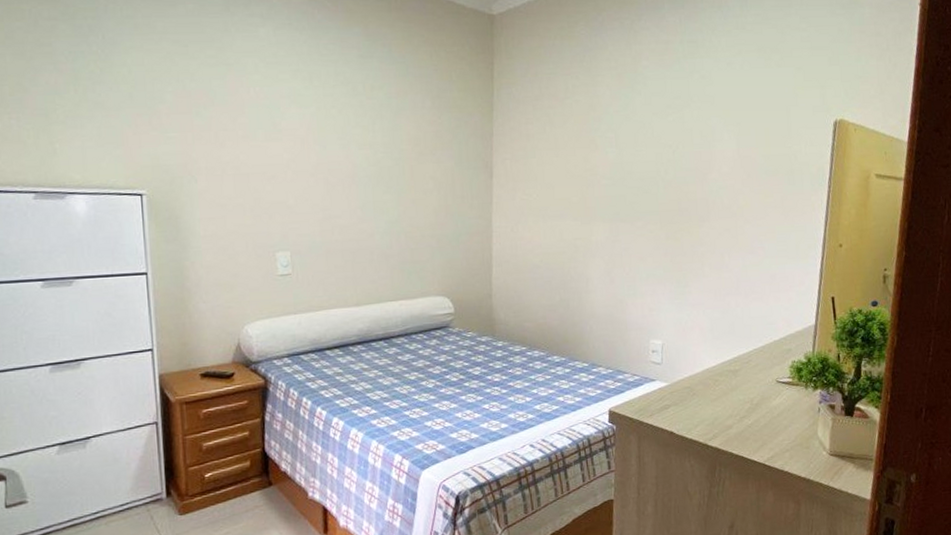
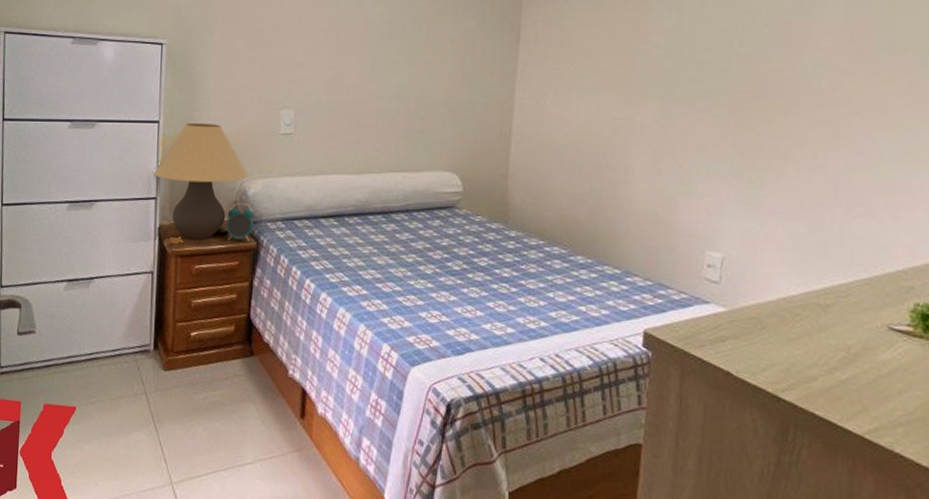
table lamp: none [145,270,249,385] -> present [152,122,248,239]
alarm clock: none [230,344,261,382] -> present [225,203,255,241]

